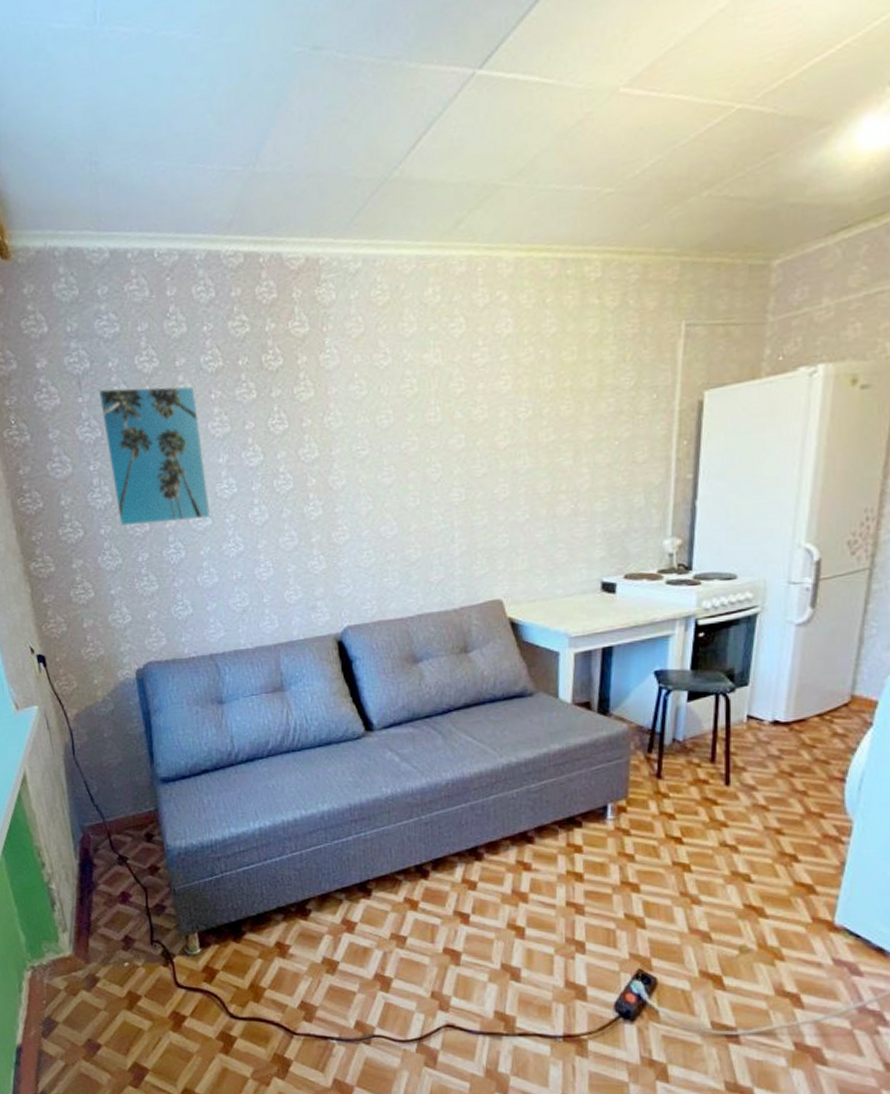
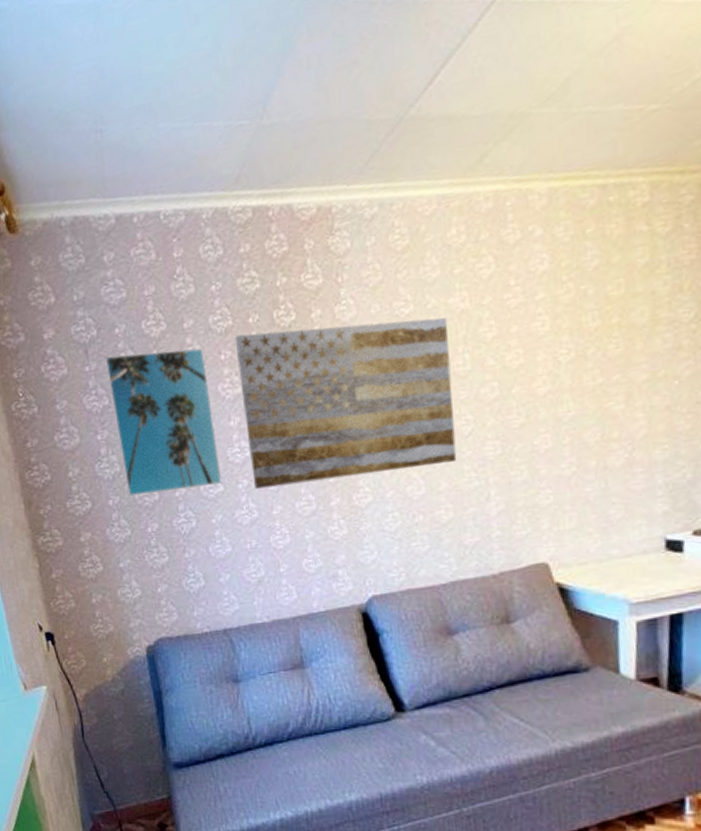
wall art: none [224,371,426,524] -> present [234,317,457,489]

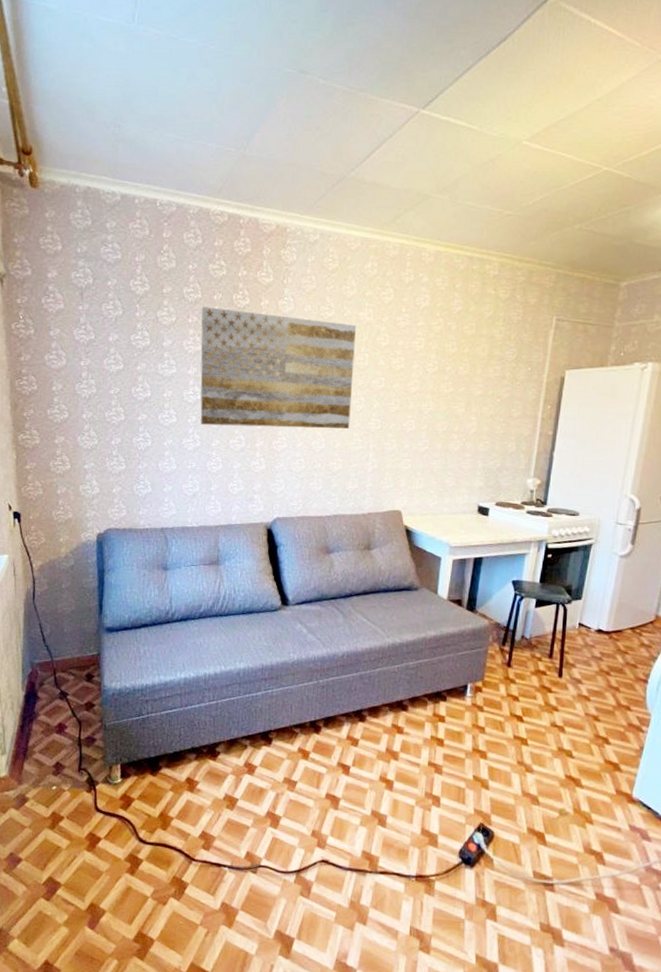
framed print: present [105,347,223,497] -> none [96,301,177,417]

